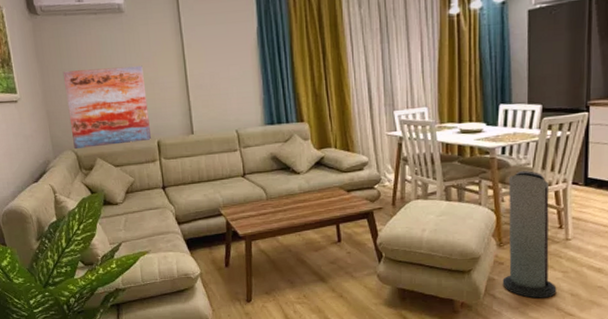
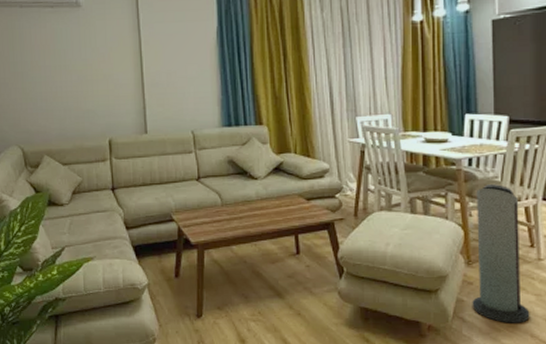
wall art: present [62,65,152,149] -> none [14,61,103,144]

